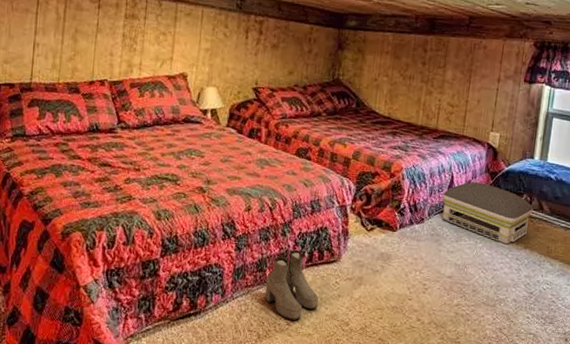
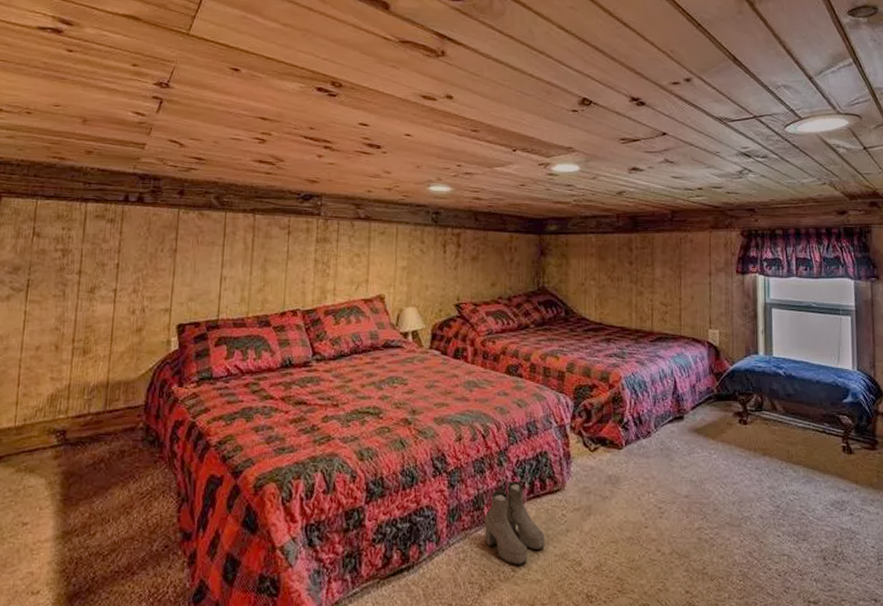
air purifier: present [442,182,534,245] -> none [667,386,767,453]

